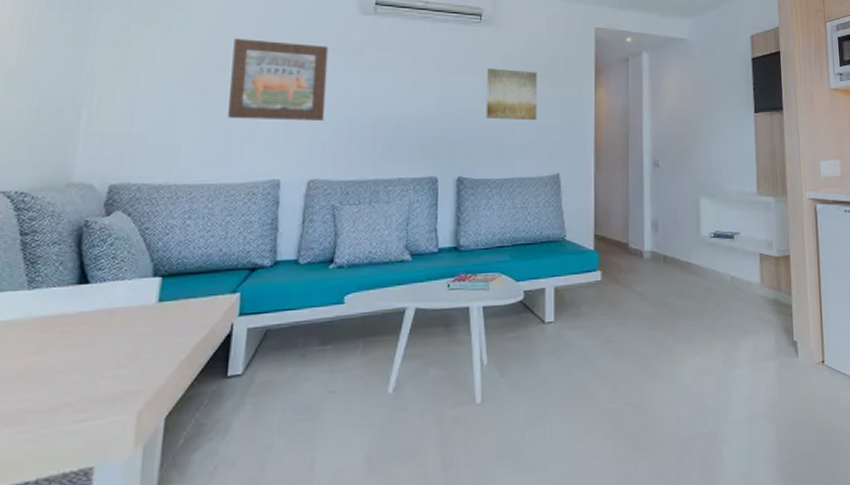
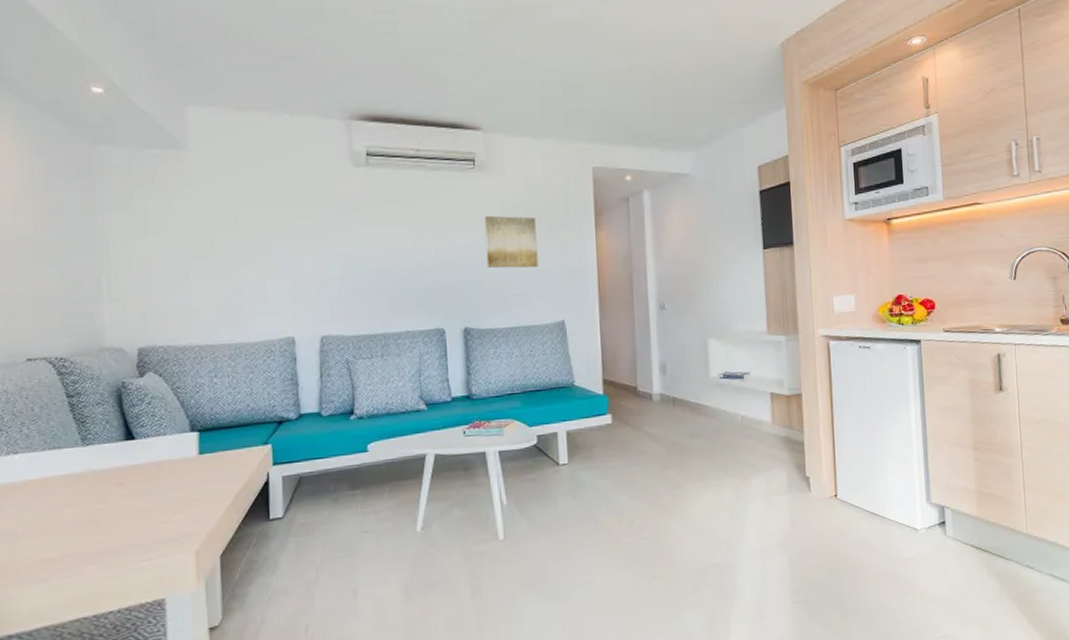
wall art: present [228,39,329,121] -> none [233,198,330,280]

